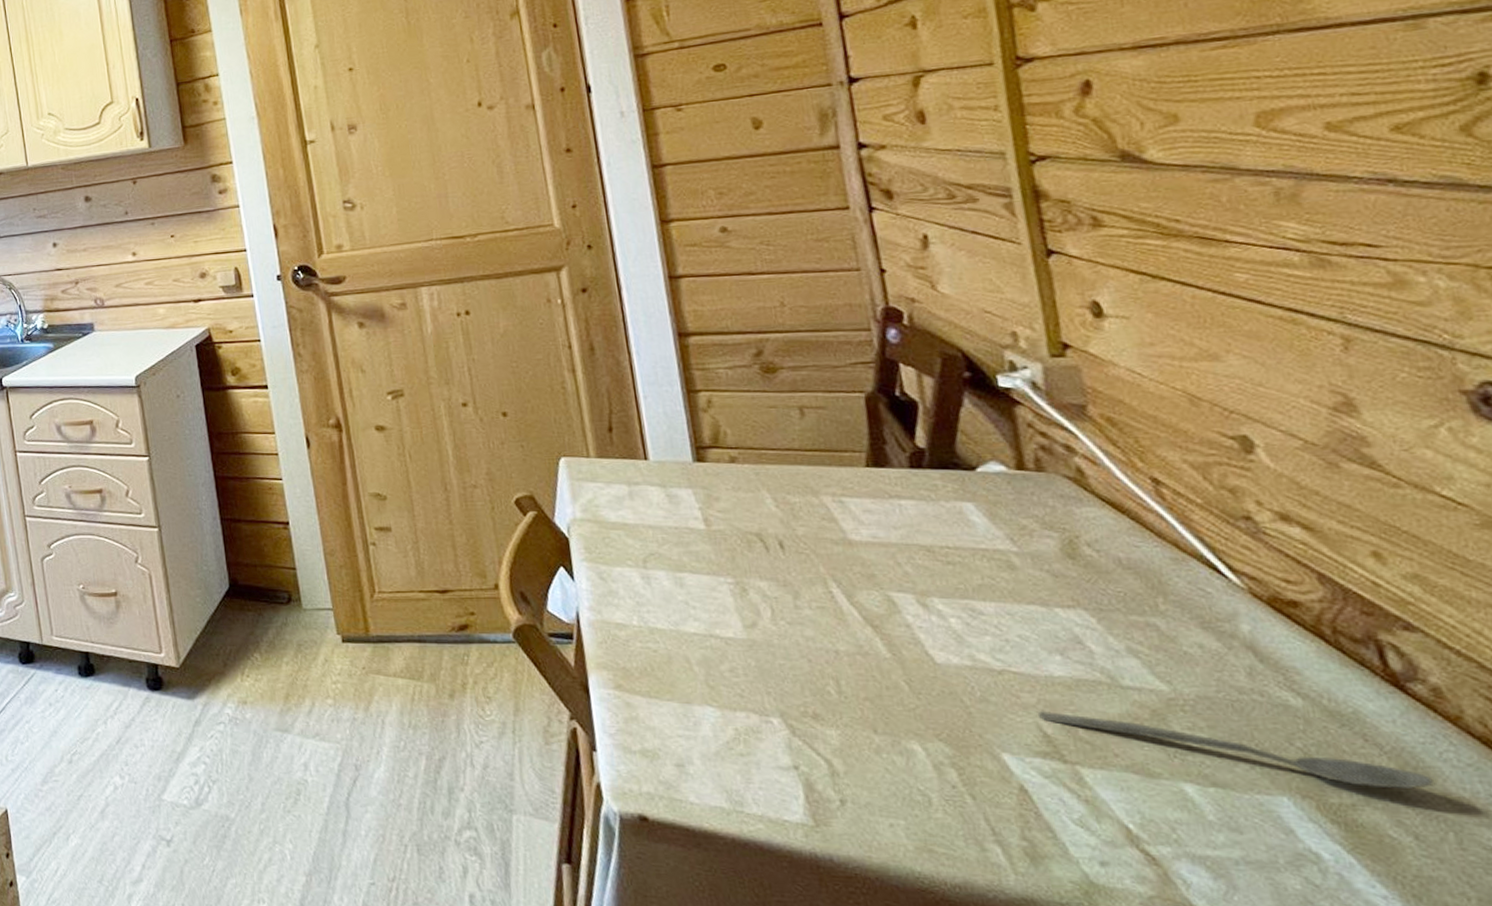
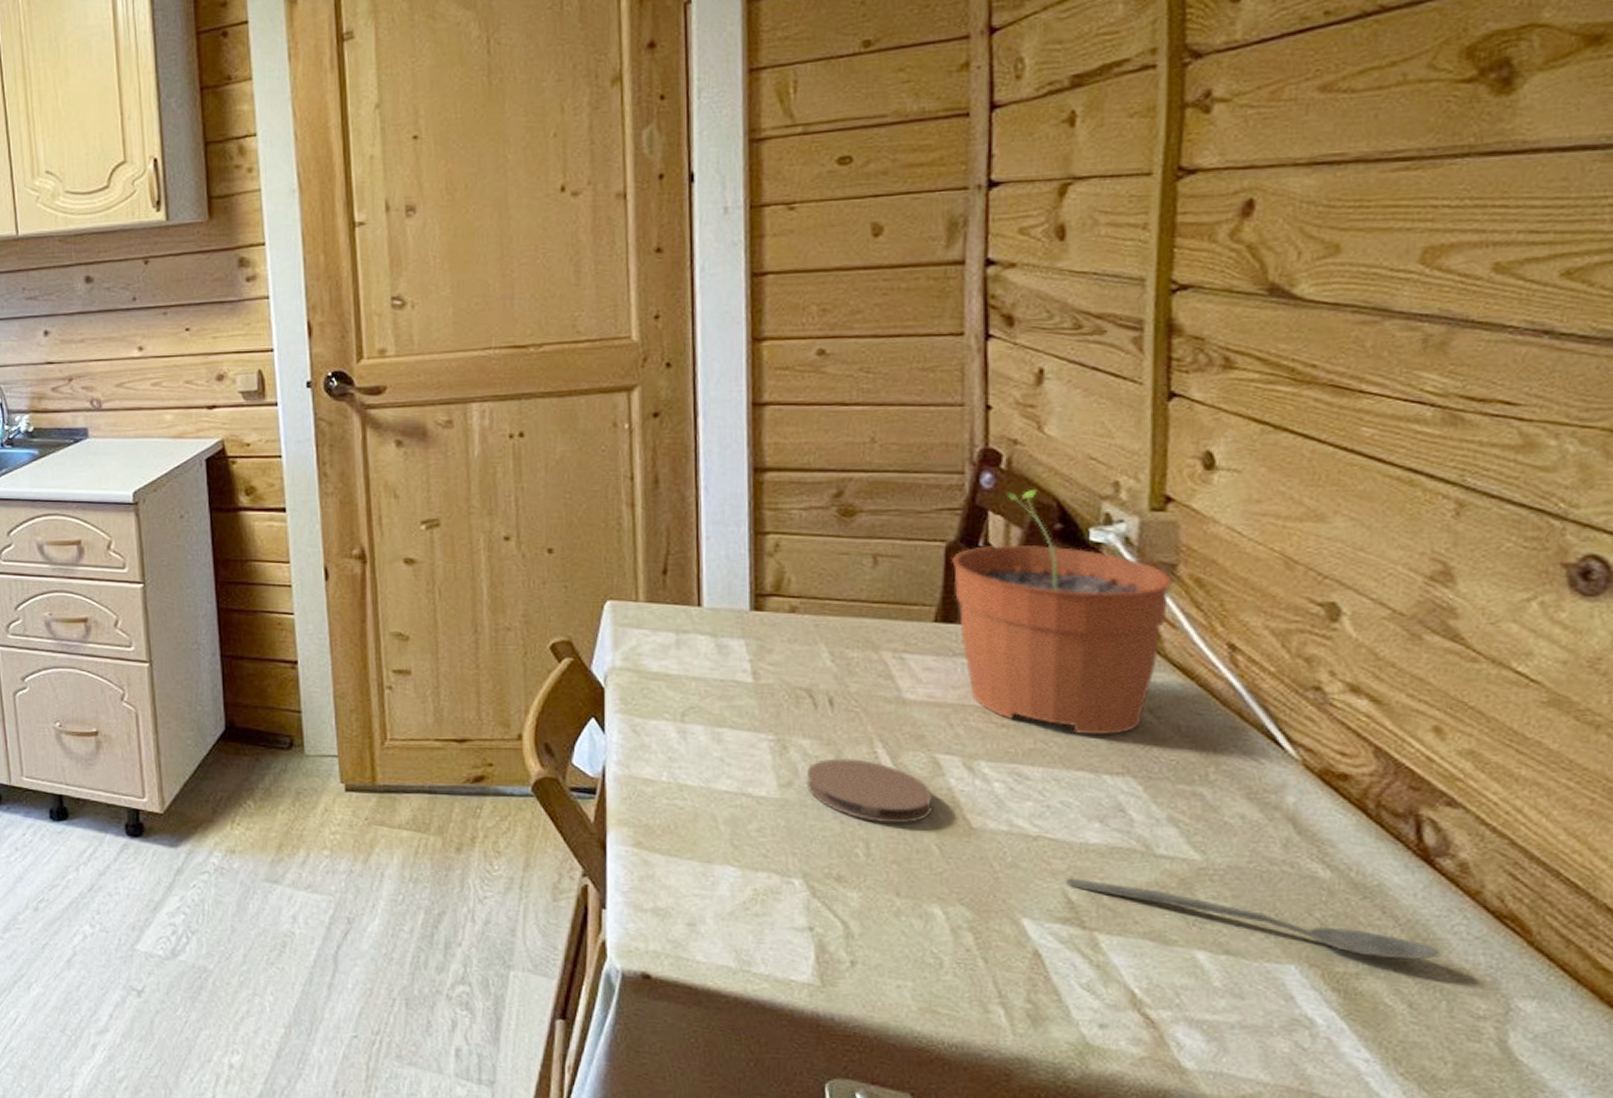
coaster: none [768,599,895,661] -> present [806,758,933,824]
plant pot: none [873,341,1087,570] -> present [952,488,1172,735]

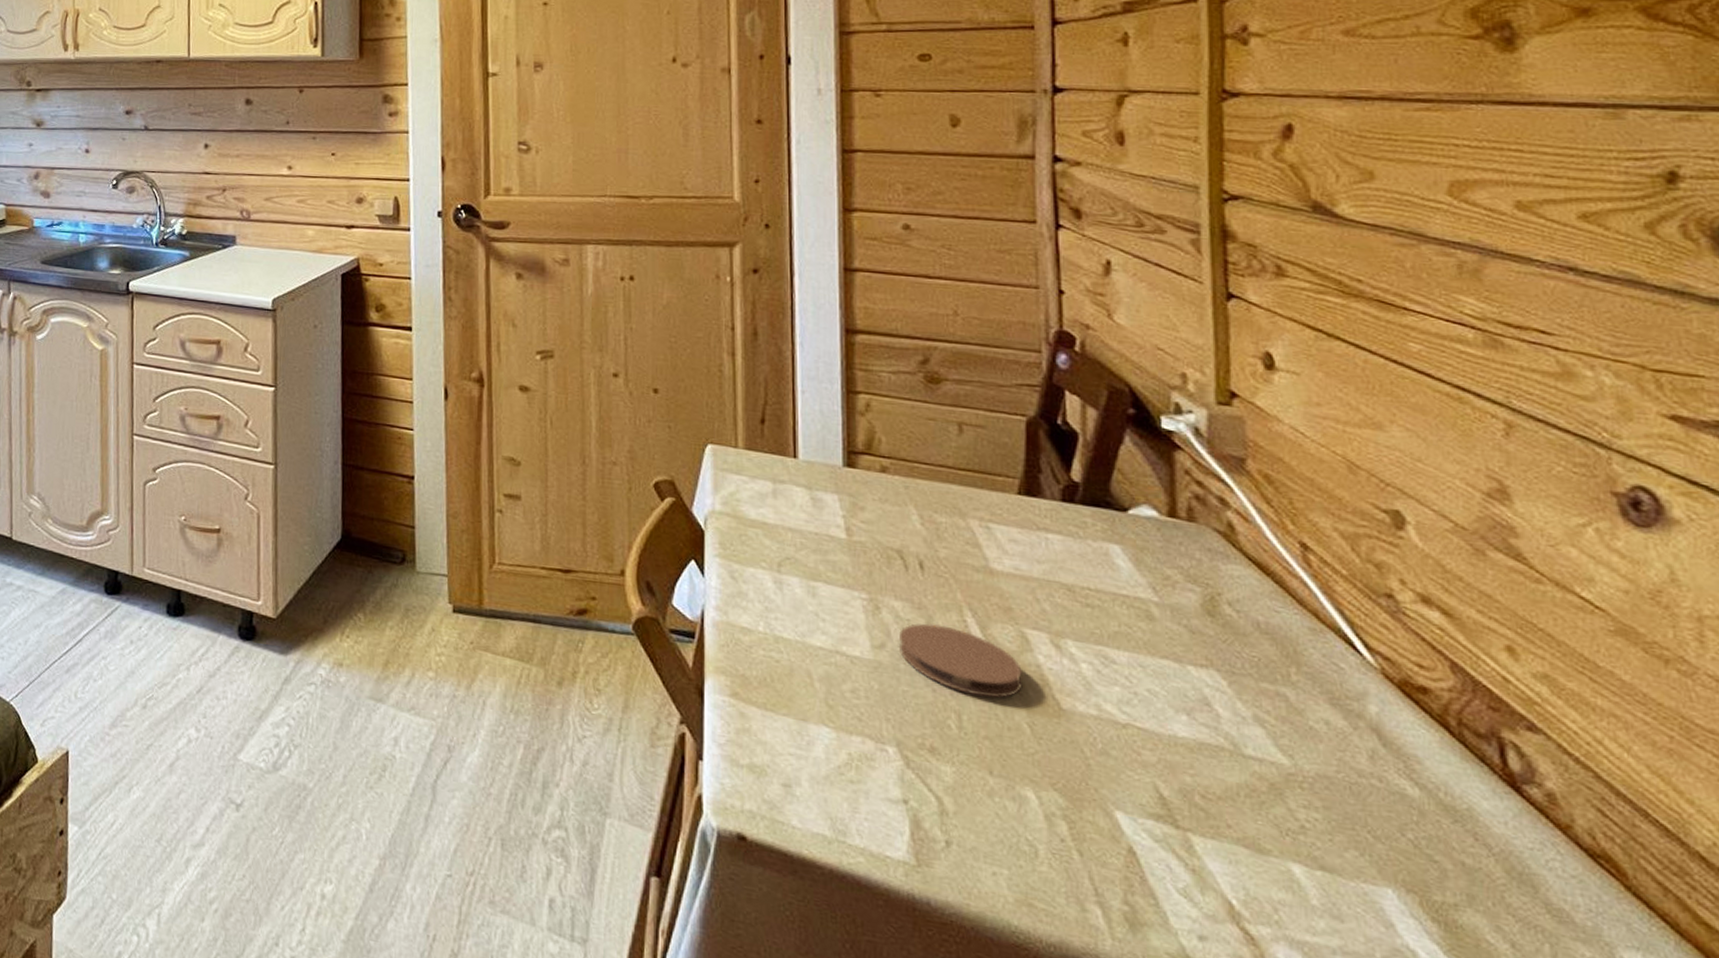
plant pot: present [952,488,1172,735] -> none [1033,373,1242,625]
spoon: present [1067,876,1439,961] -> none [1157,770,1536,895]

